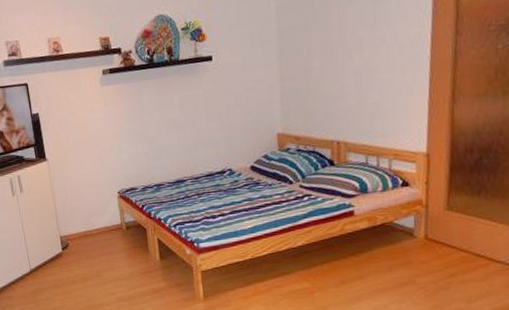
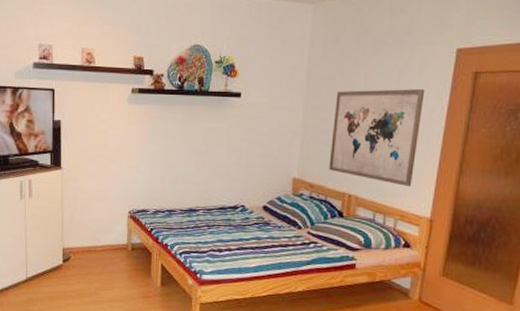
wall art: none [310,20,405,124] -> present [329,89,425,187]

